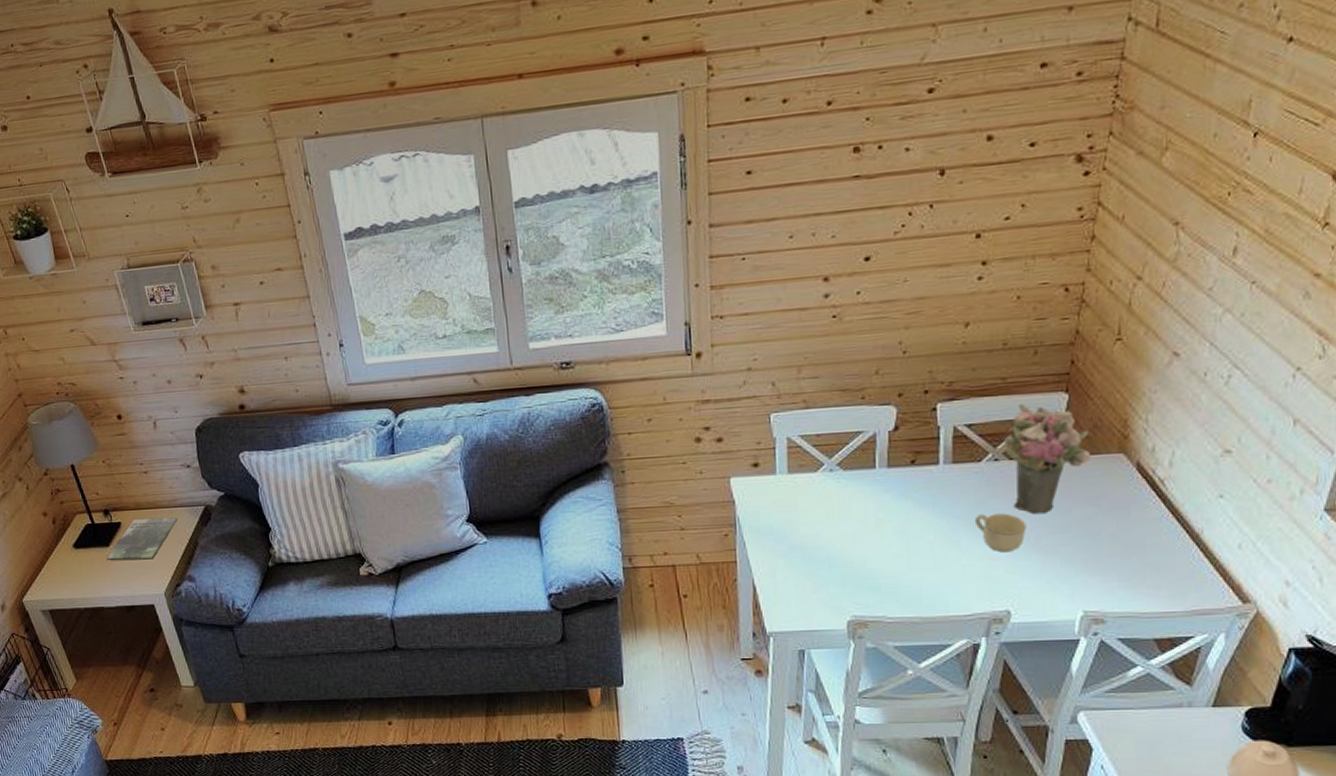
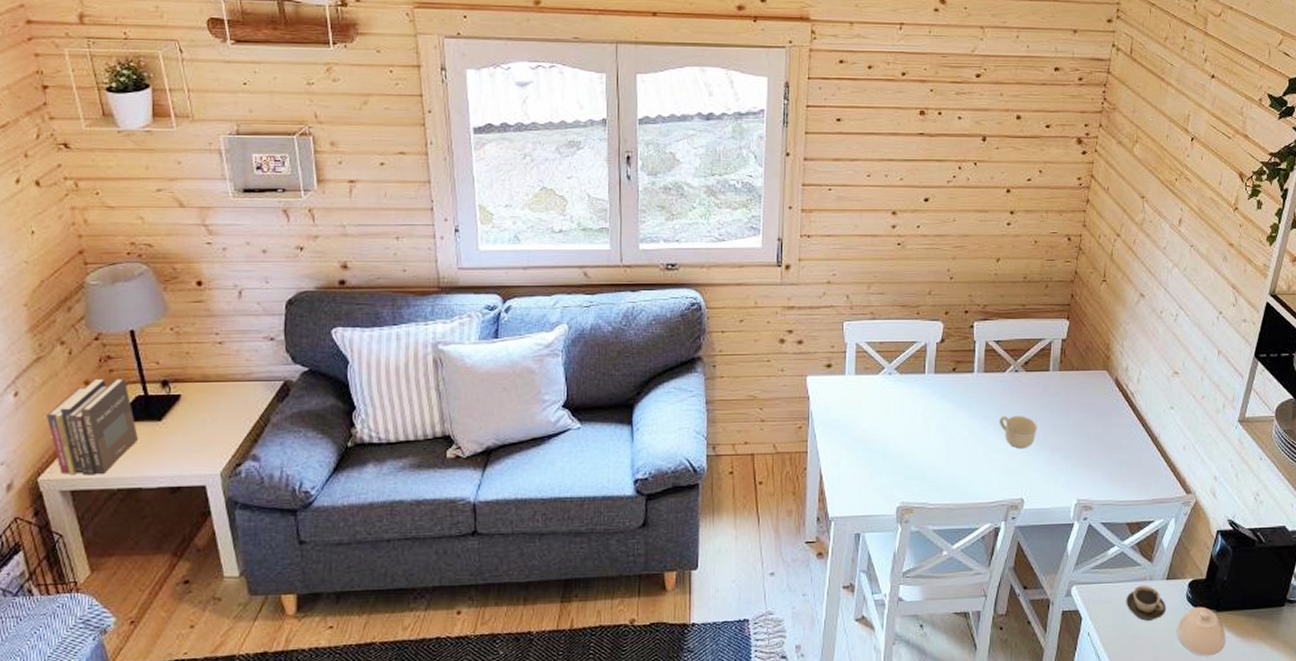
books: none [19,508,93,597] -> present [47,378,138,476]
magazine: present [106,517,177,560] -> none [155,391,249,437]
flower bouquet: present [1003,404,1092,514] -> none [1022,327,1084,418]
cup: none [1154,712,1212,754] -> present [1126,585,1167,621]

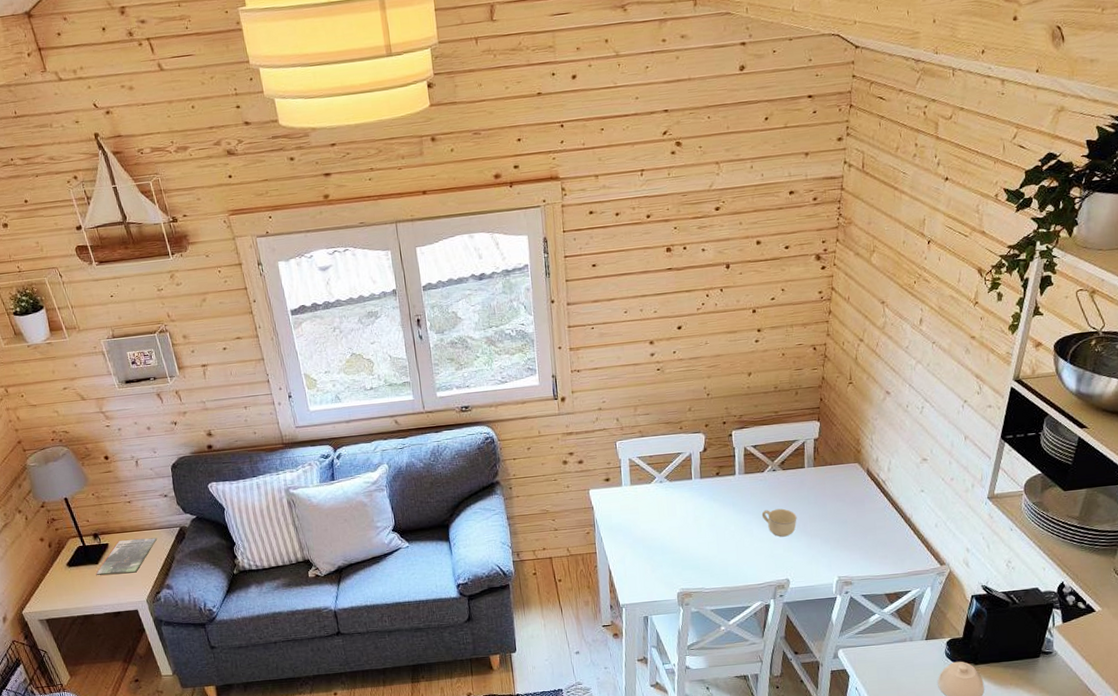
books: present [47,378,138,476] -> none [19,534,85,609]
magazine: none [155,391,249,437] -> present [96,537,157,575]
cup: present [1126,585,1167,621] -> none [889,645,927,676]

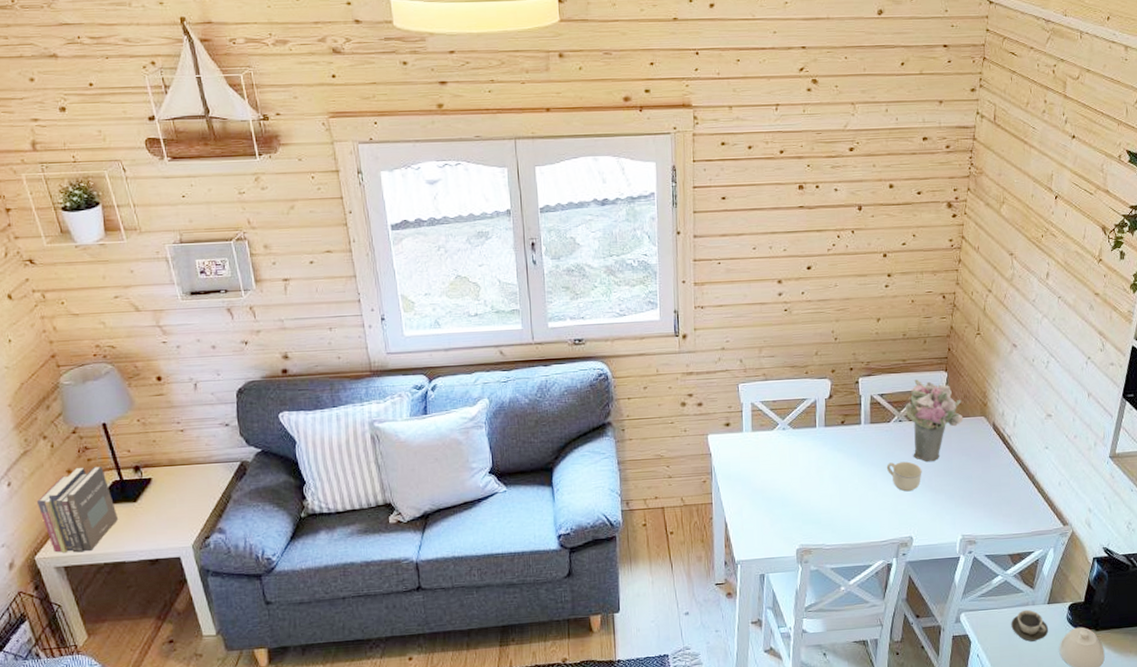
books: none [19,534,85,609] -> present [37,465,118,554]
magazine: present [96,537,157,575] -> none [132,473,211,515]
flower bouquet: none [778,430,837,508] -> present [905,379,964,462]
cup: none [889,645,927,676] -> present [1011,609,1049,642]

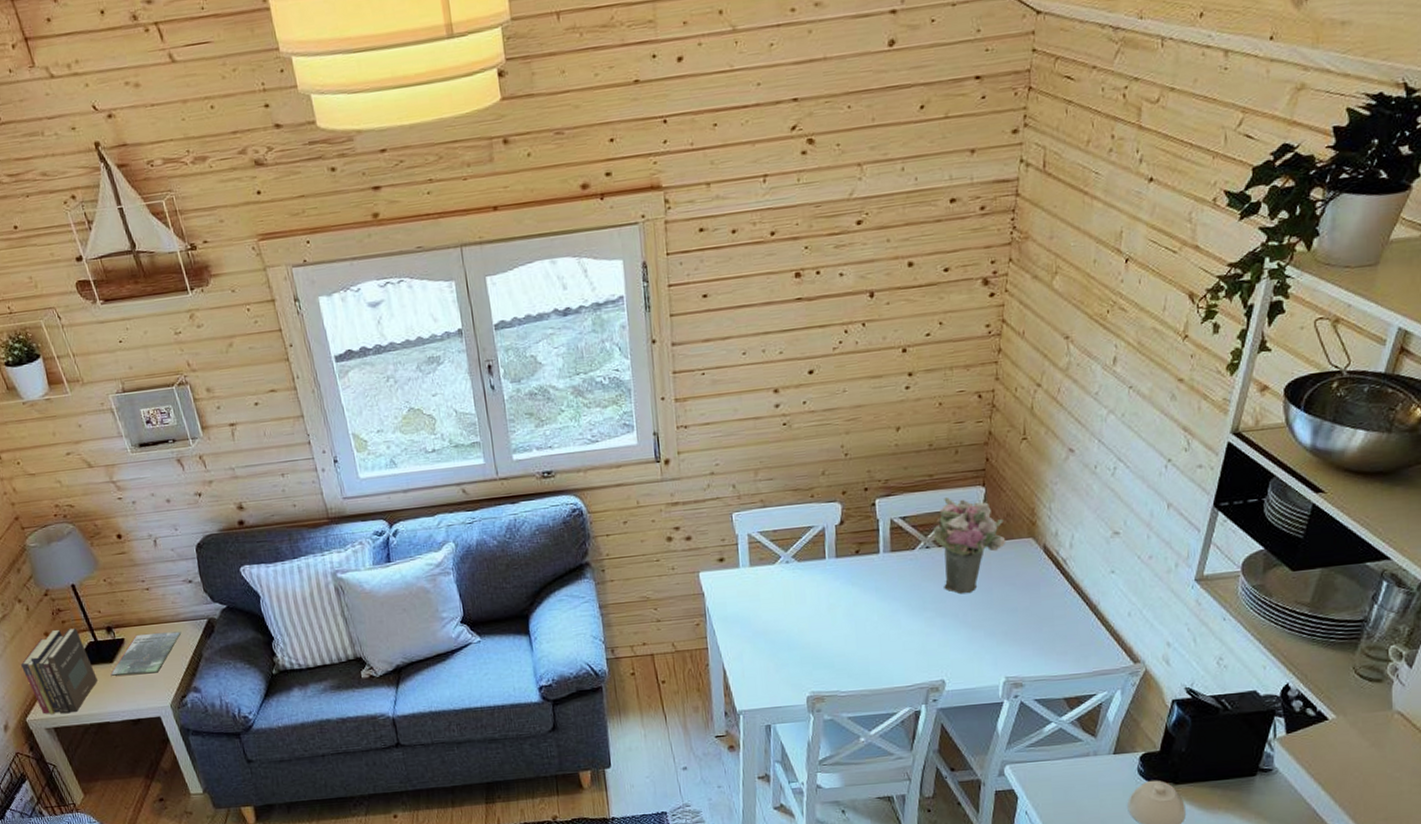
magazine: none [132,473,211,515] -> present [110,631,181,676]
cup: present [886,461,922,492] -> none [911,594,956,629]
cup: present [1011,609,1049,642] -> none [1067,760,1115,797]

